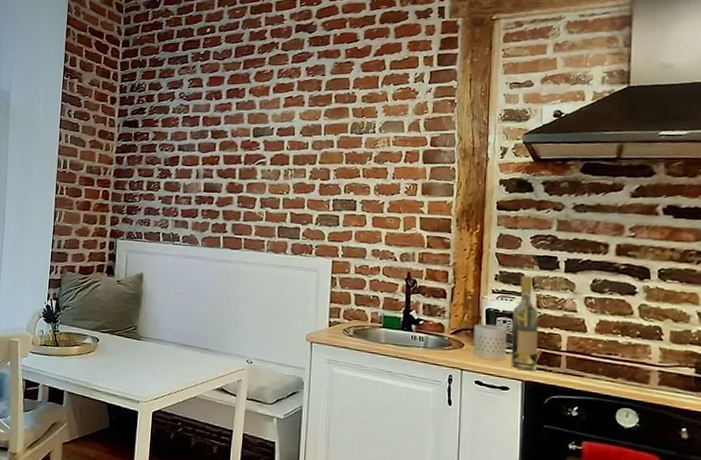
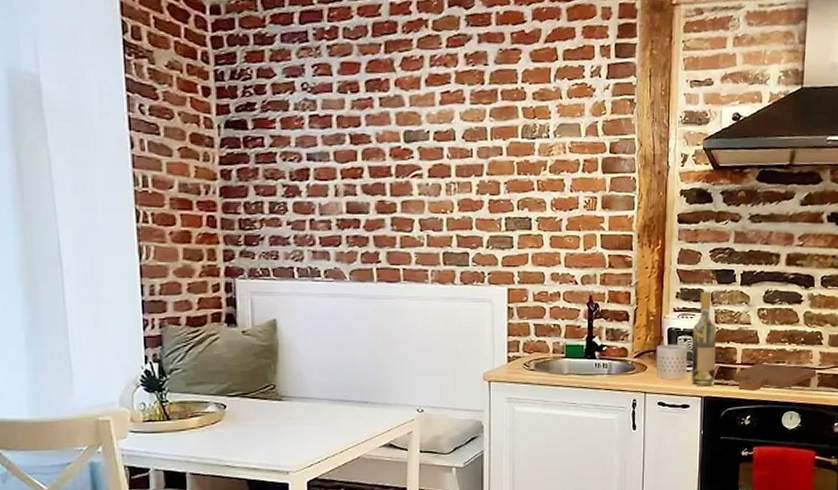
cutting board: none [557,352,657,382] -> present [733,363,817,392]

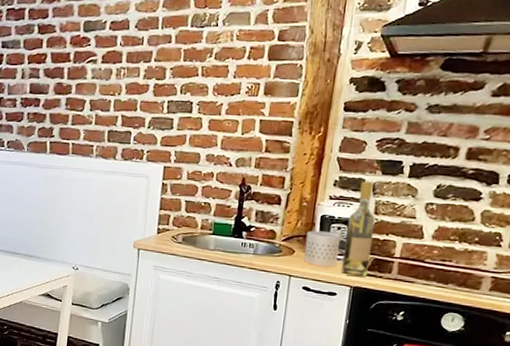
cutting board: present [733,363,817,392] -> none [388,259,491,288]

